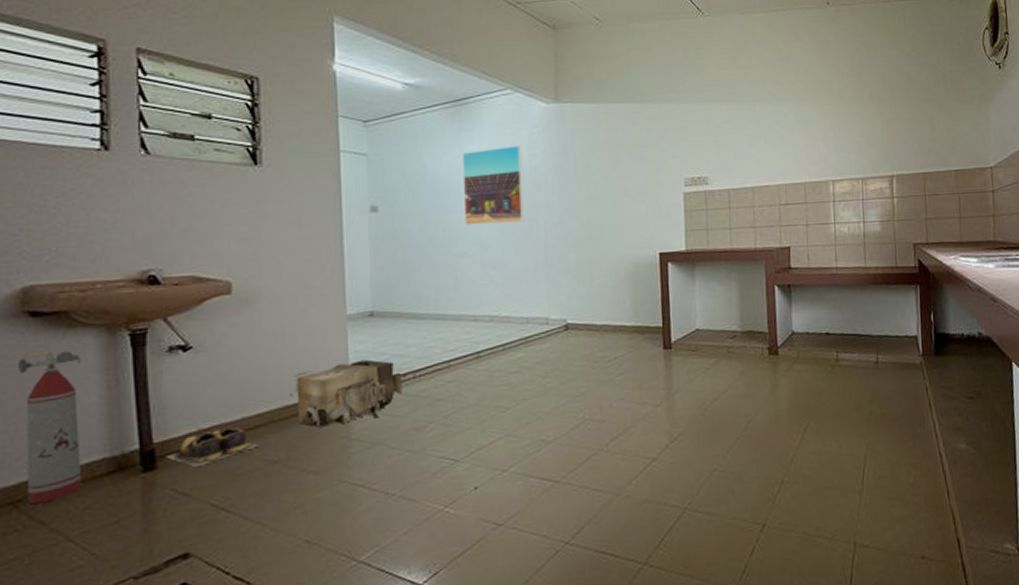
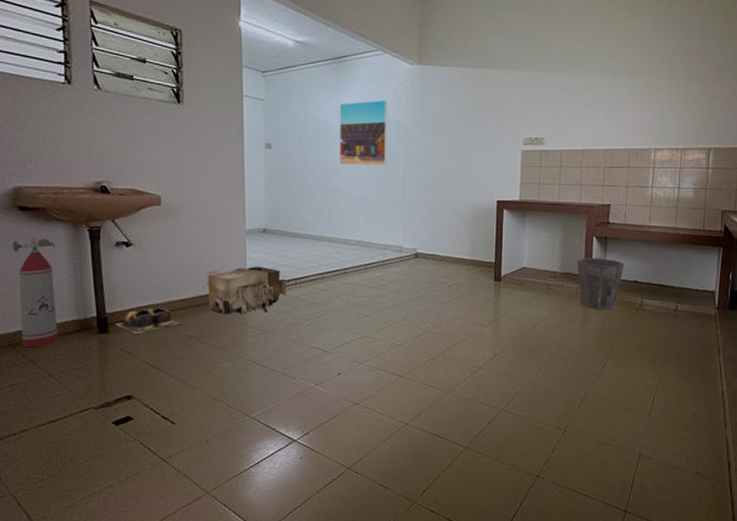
waste bin: none [759,309,813,372] -> present [577,258,624,310]

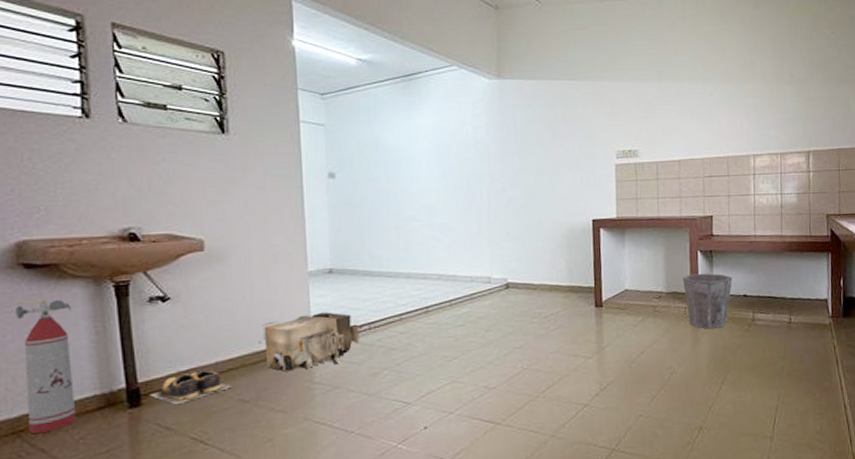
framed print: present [339,99,389,166] -> none [411,118,469,192]

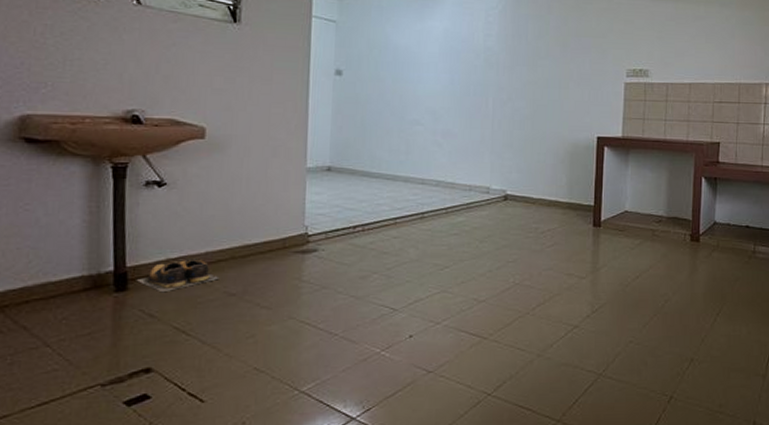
fire extinguisher: present [16,299,77,435] -> none [12,175,69,311]
cardboard box: present [258,312,359,372] -> none [250,210,352,267]
waste bin: present [682,273,732,329] -> none [684,200,735,258]

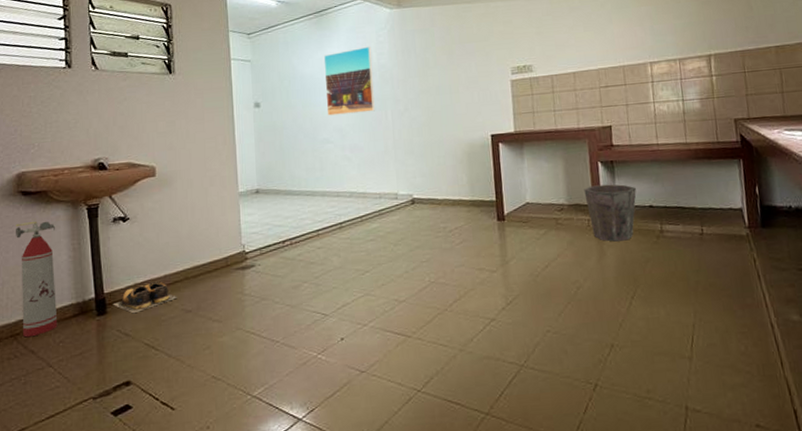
fire extinguisher: none [12,175,69,311] -> present [16,221,58,338]
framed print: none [420,24,479,97] -> present [323,46,375,116]
waste bin: none [684,200,735,258] -> present [584,184,636,242]

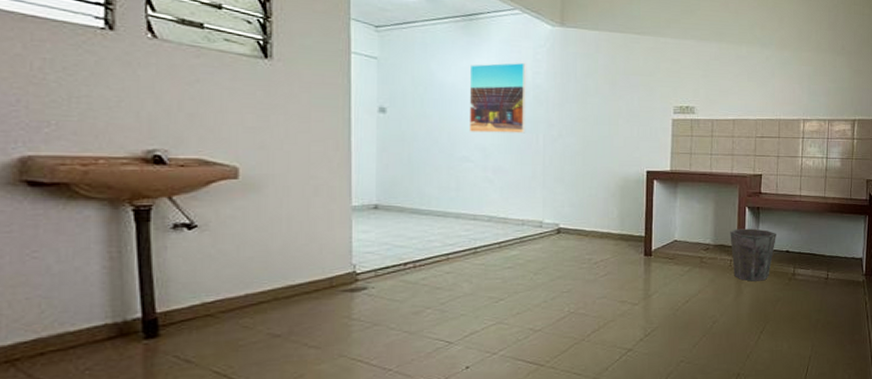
fire extinguisher: present [16,221,58,338] -> none [16,221,83,364]
shoes: present [112,281,177,314] -> none [168,301,262,338]

